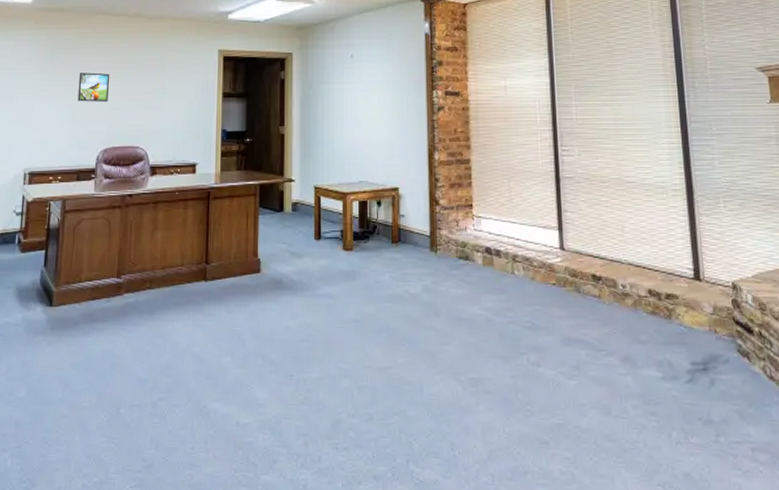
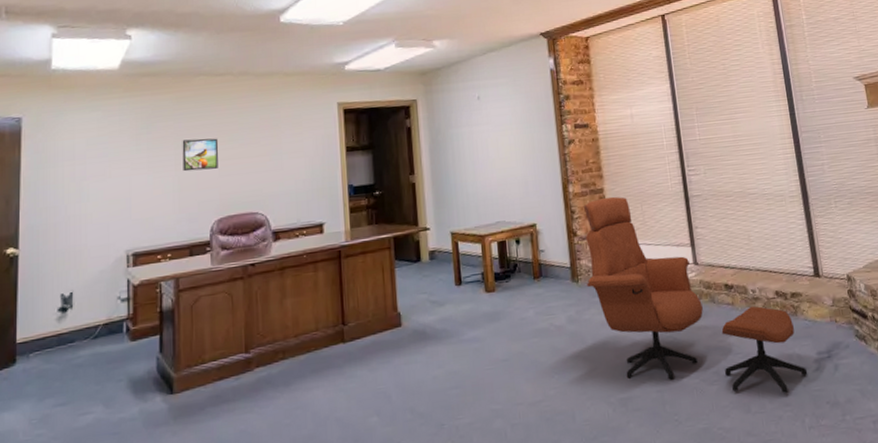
armchair: none [446,168,679,401] -> present [583,197,808,393]

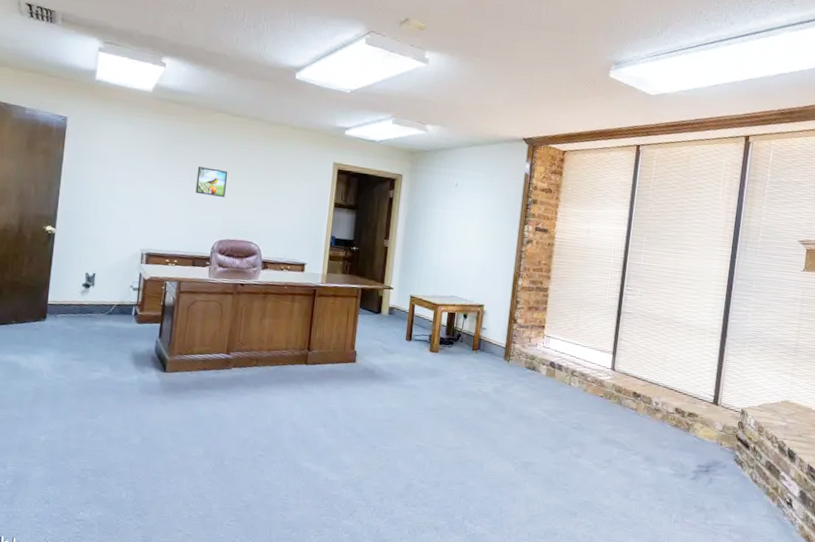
armchair: present [583,197,808,393] -> none [516,296,685,491]

